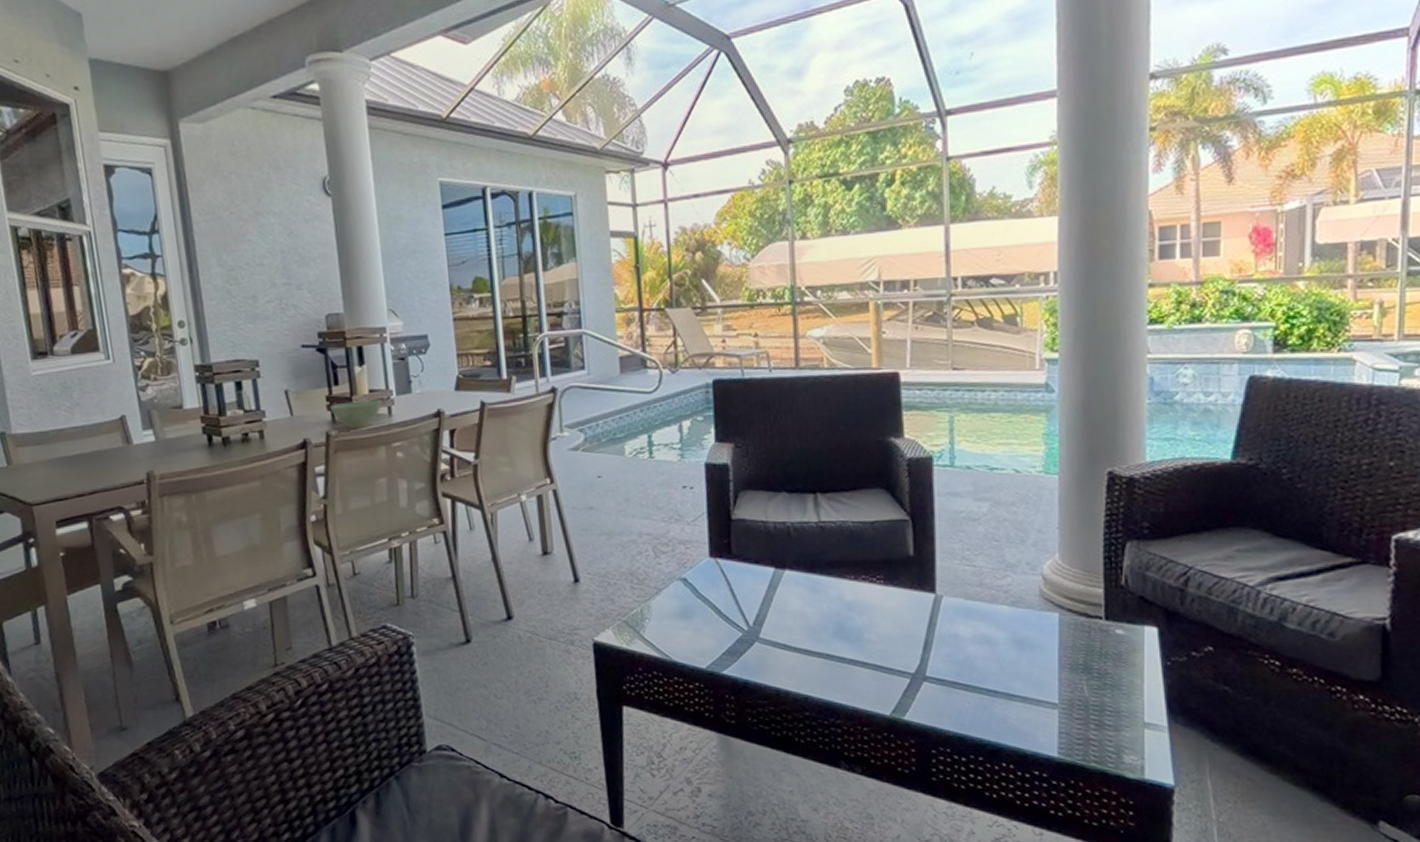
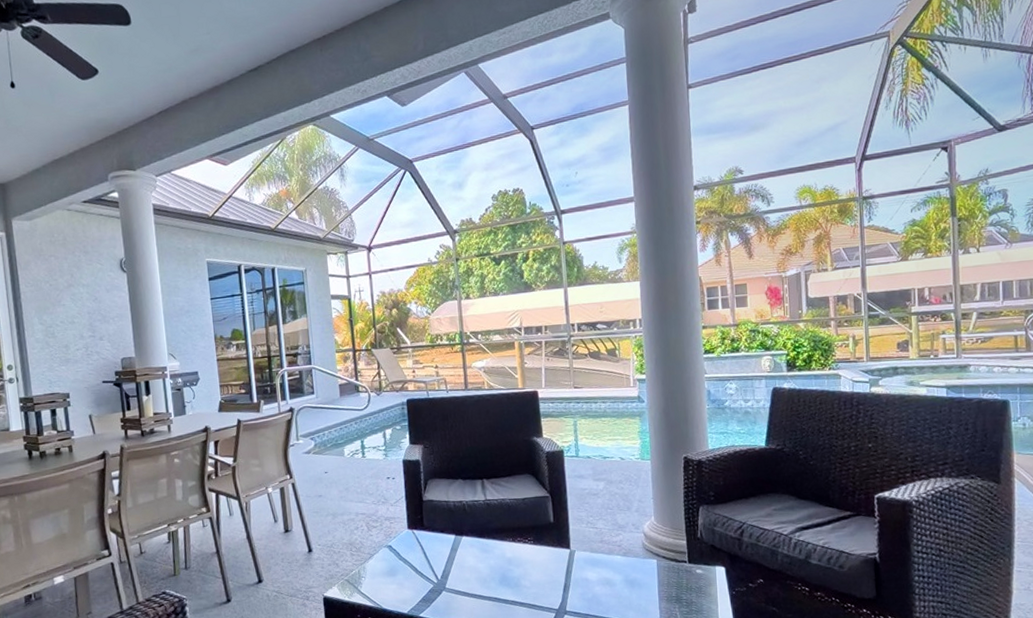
bowl: present [330,400,382,430] -> none [124,420,163,444]

